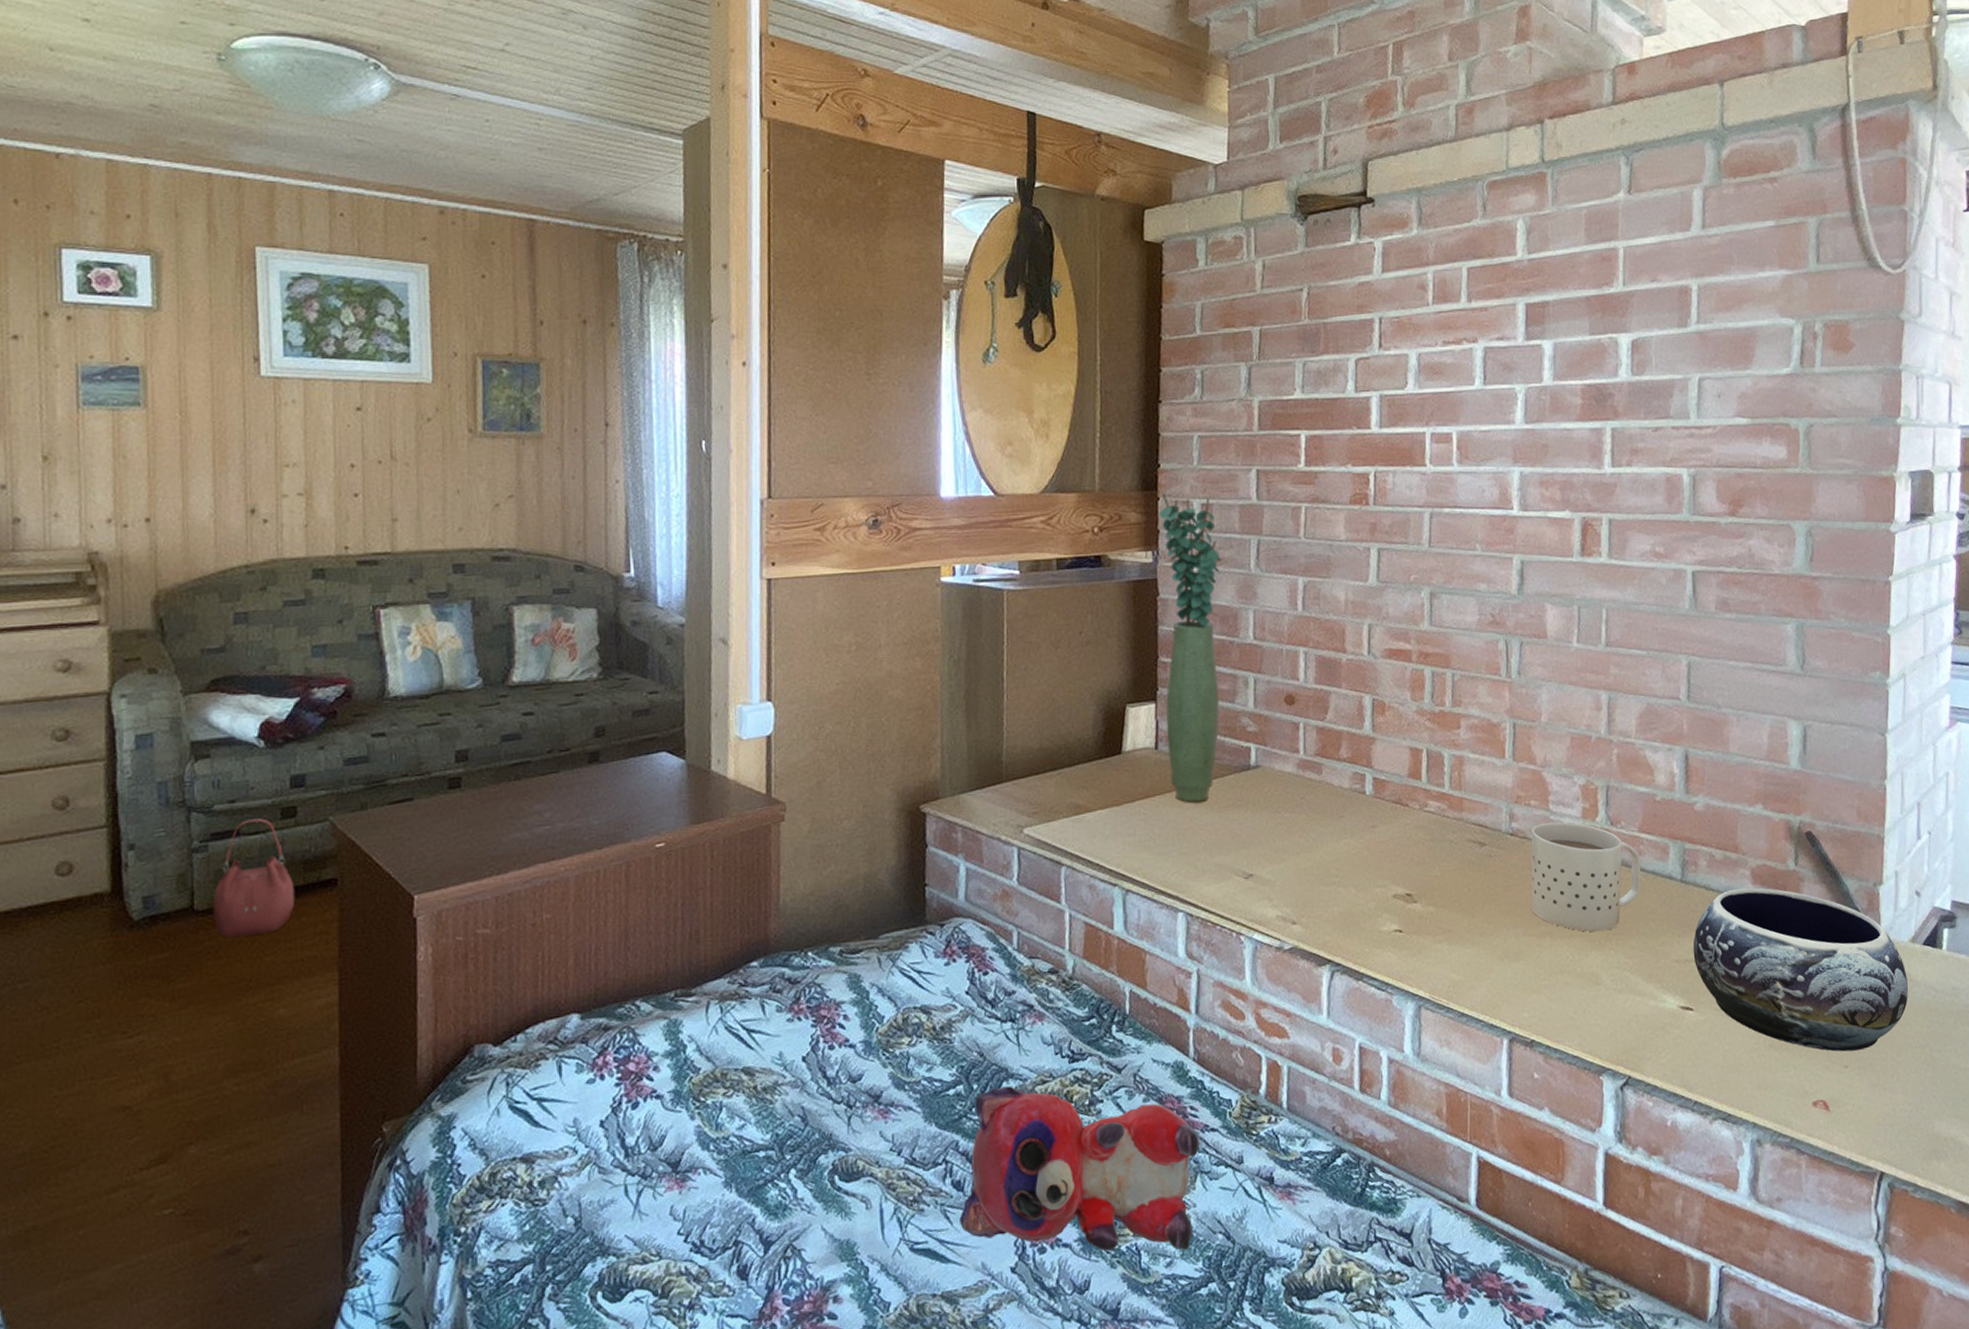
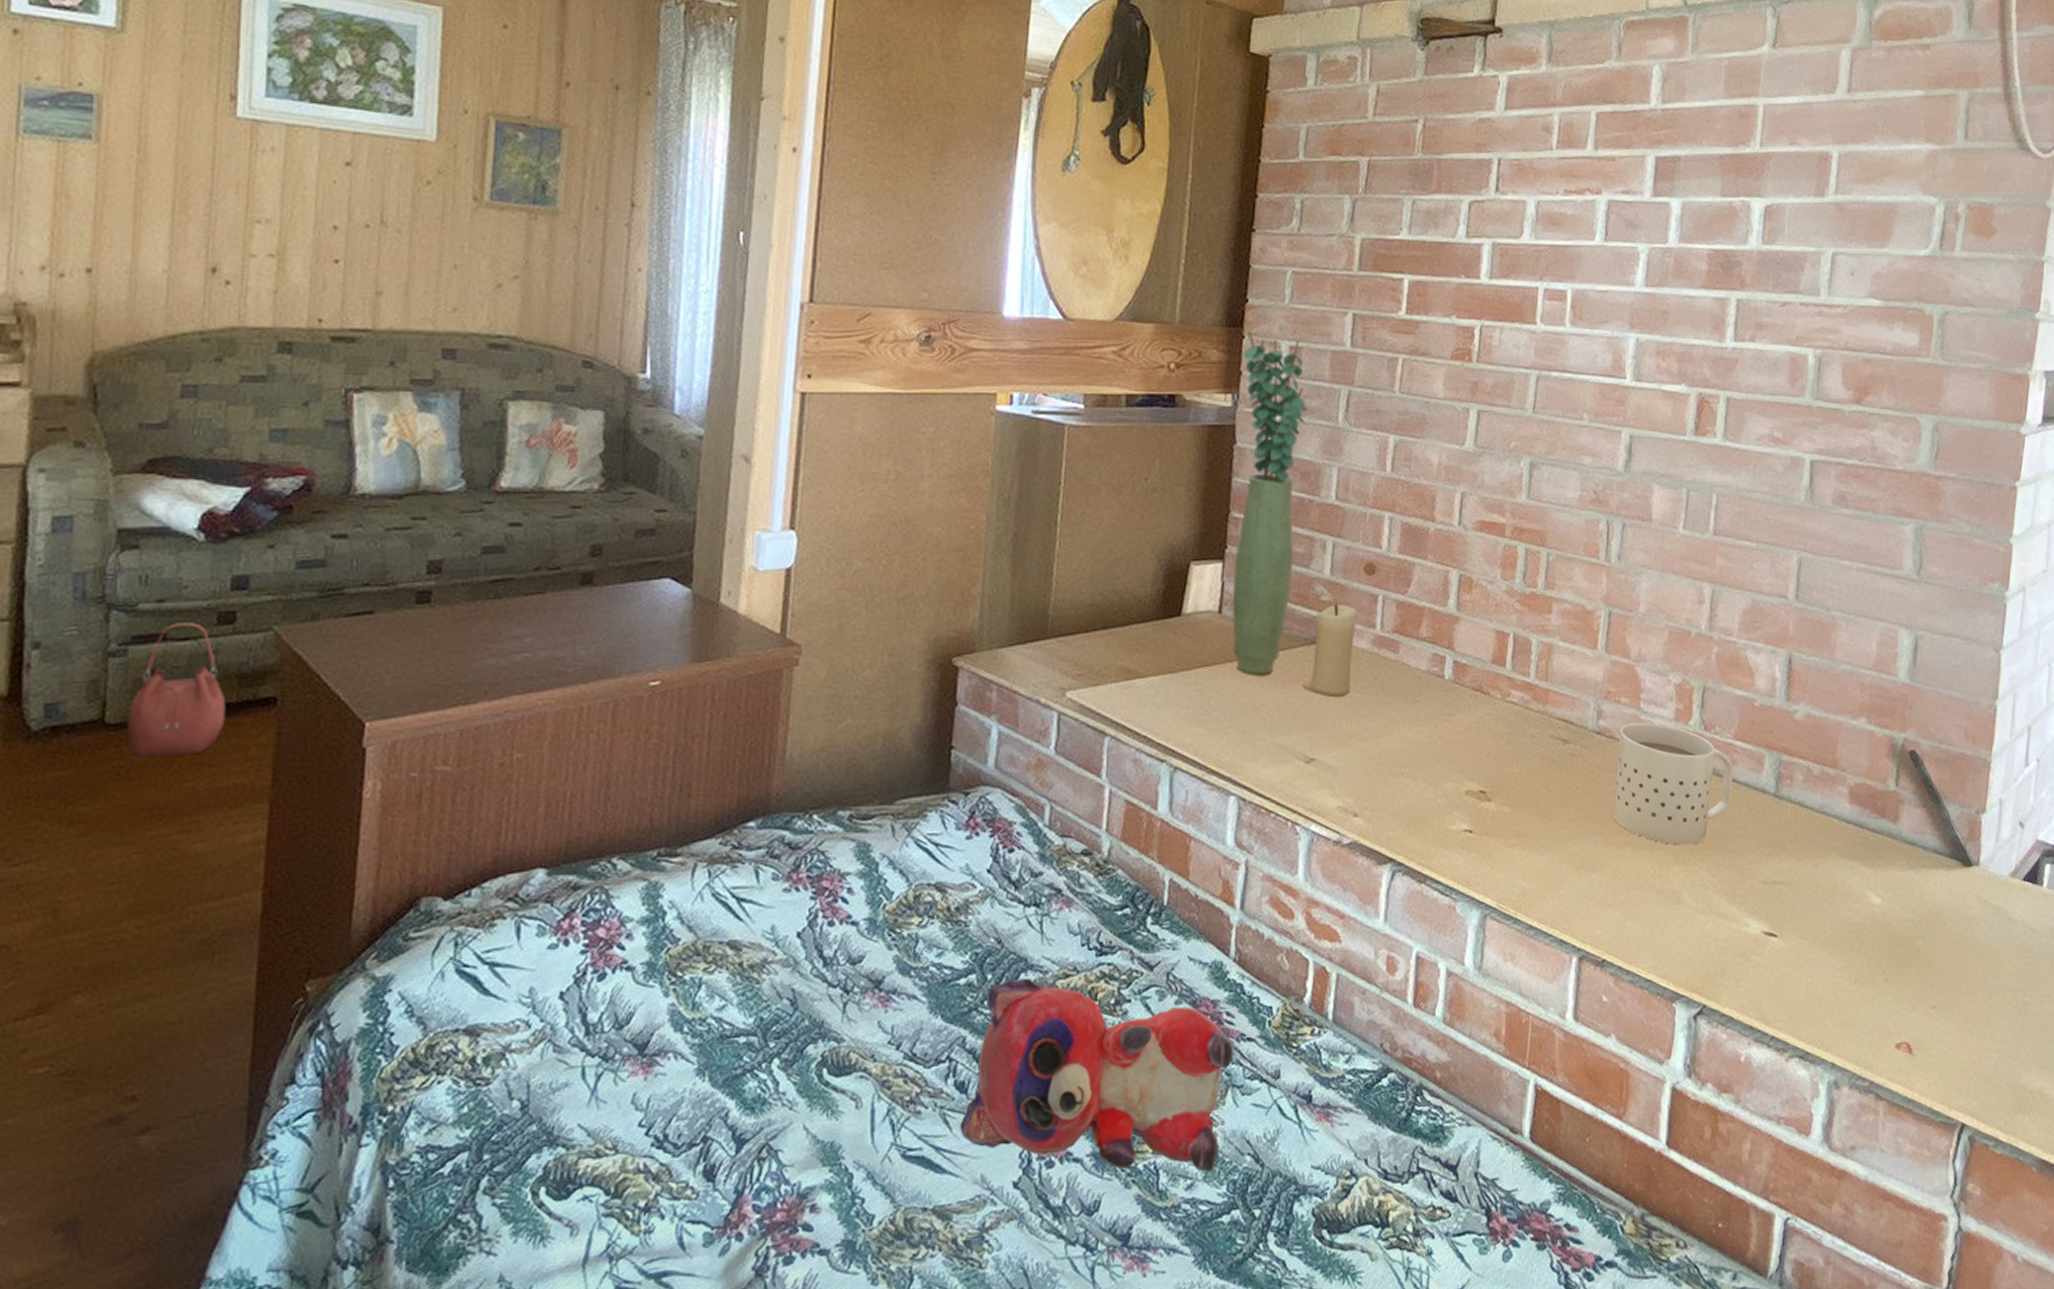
candle: none [1236,733,1282,819] -> present [1302,603,1358,698]
decorative bowl: present [1693,888,1908,1052] -> none [1781,807,2004,991]

